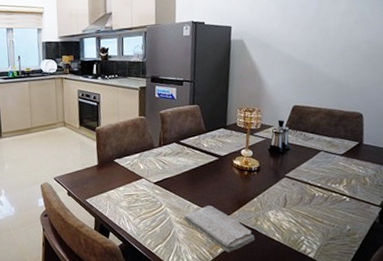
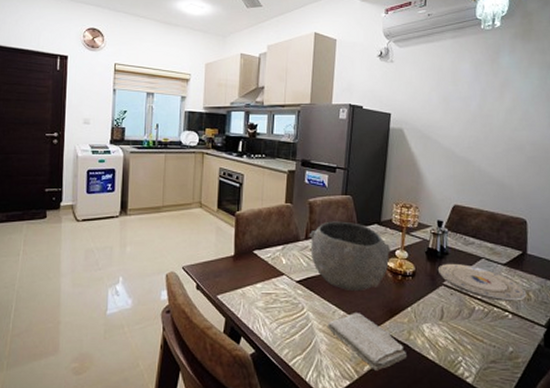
bowl: none [163,128,237,188] -> present [310,221,391,292]
plate: none [280,157,363,187] -> present [437,263,527,301]

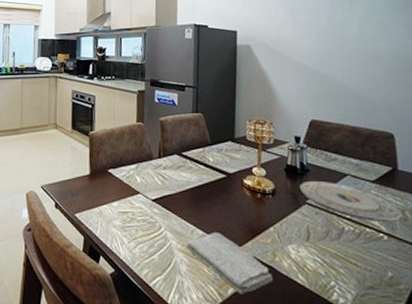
bowl: present [310,221,391,292] -> none [163,139,248,211]

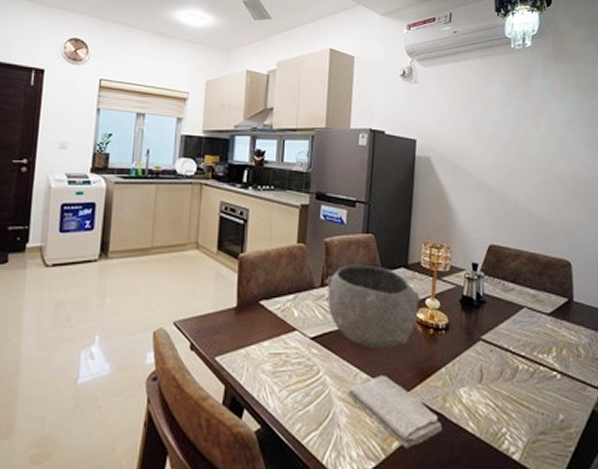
bowl: none [163,139,248,211] -> present [326,264,421,350]
plate: present [299,180,403,221] -> none [474,313,576,358]

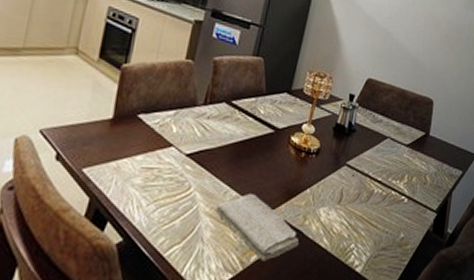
bowl: present [326,264,421,350] -> none [208,85,298,170]

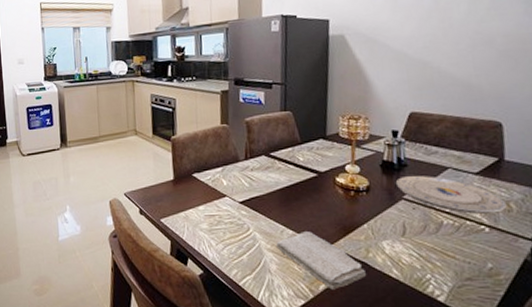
plate: none [342,141,424,185] -> present [395,175,507,214]

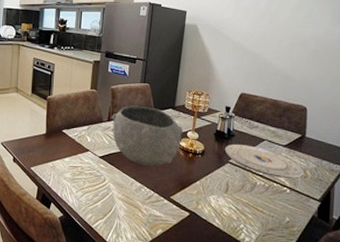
bowl: none [249,138,341,210] -> present [112,105,184,167]
washcloth: present [276,232,367,290] -> none [126,185,195,234]

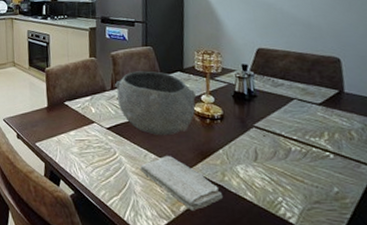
washcloth: none [126,185,195,234] -> present [140,156,224,211]
plate: present [224,143,304,178] -> none [246,105,349,141]

